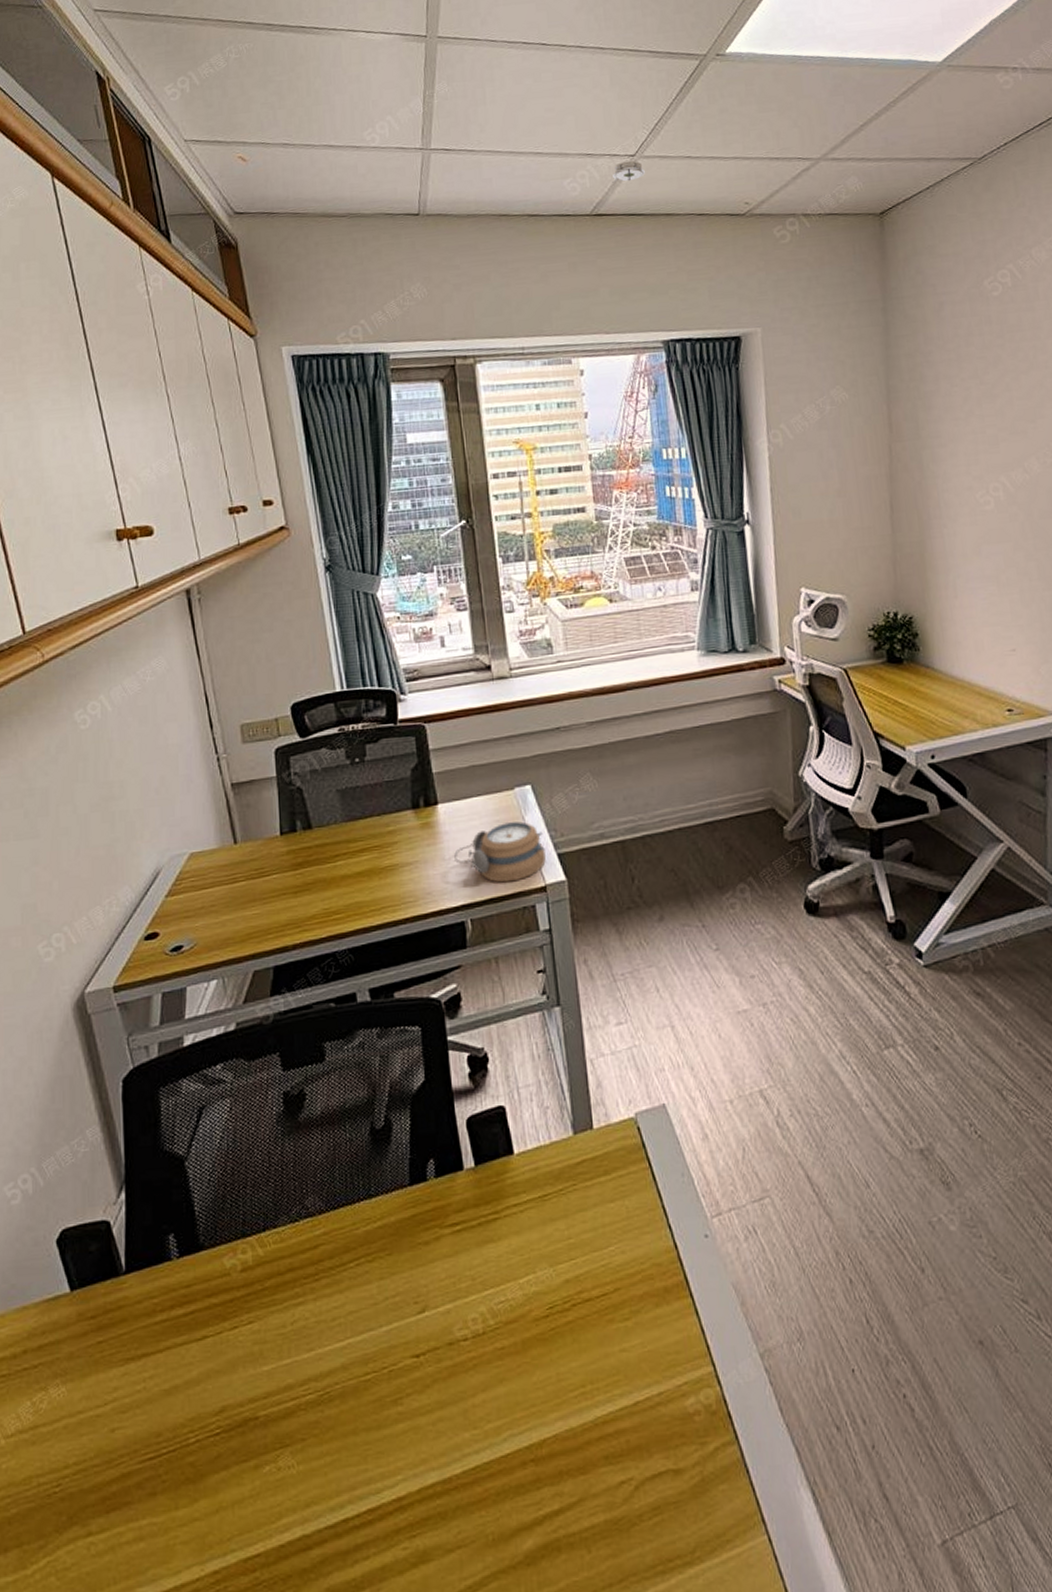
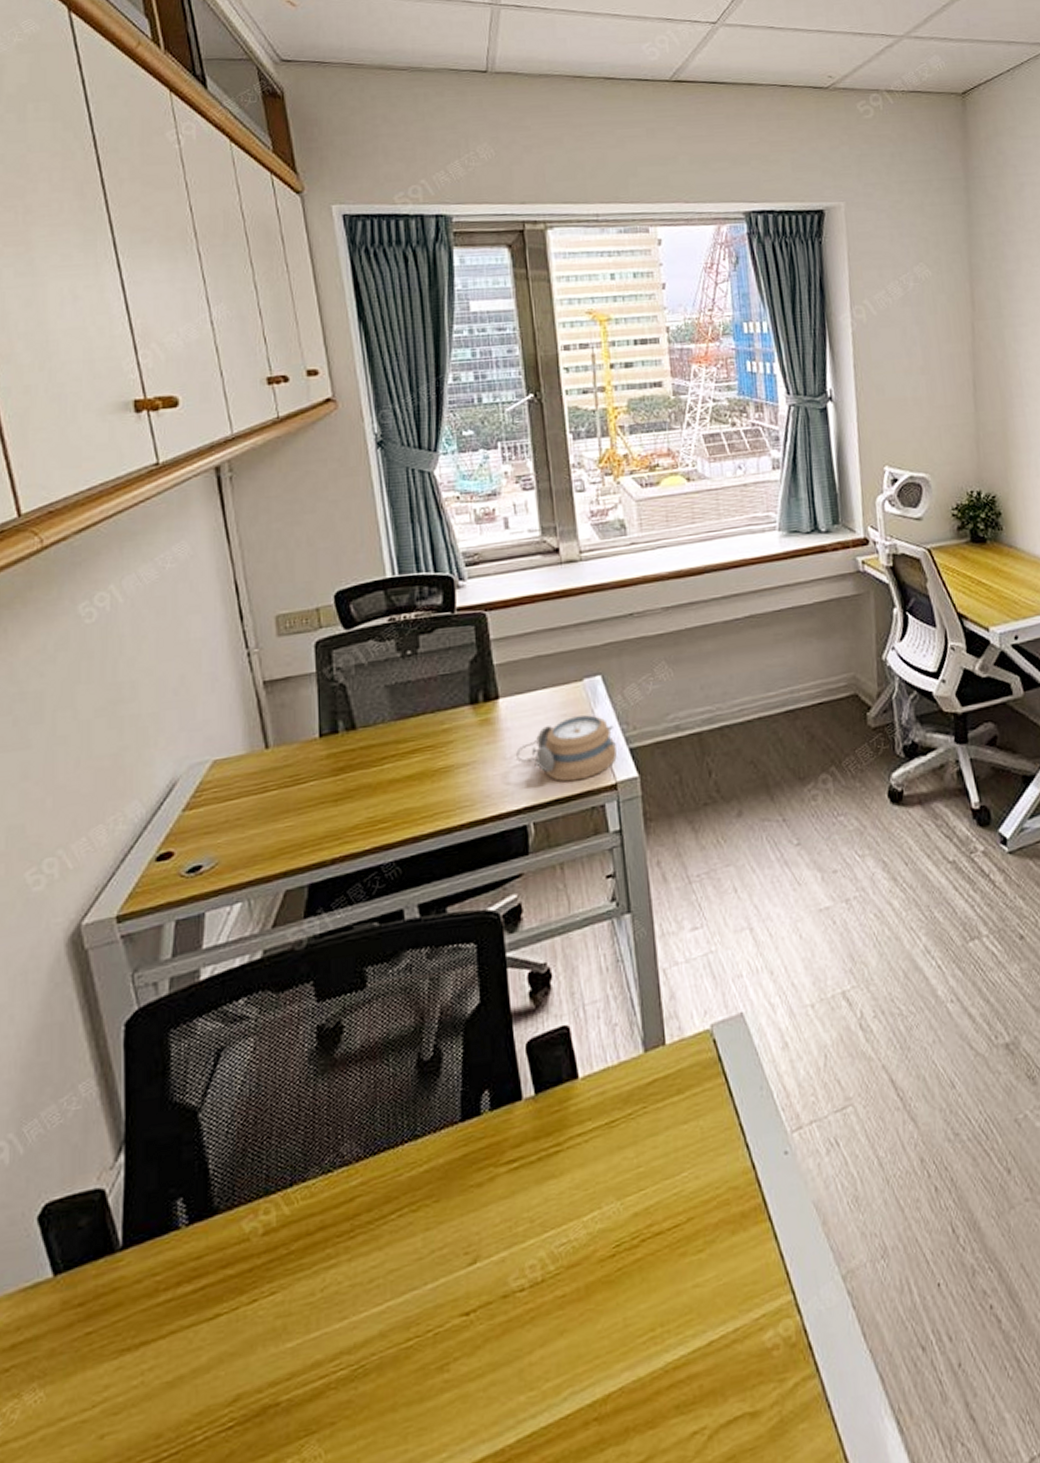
smoke detector: present [611,160,646,183] -> none [692,28,728,50]

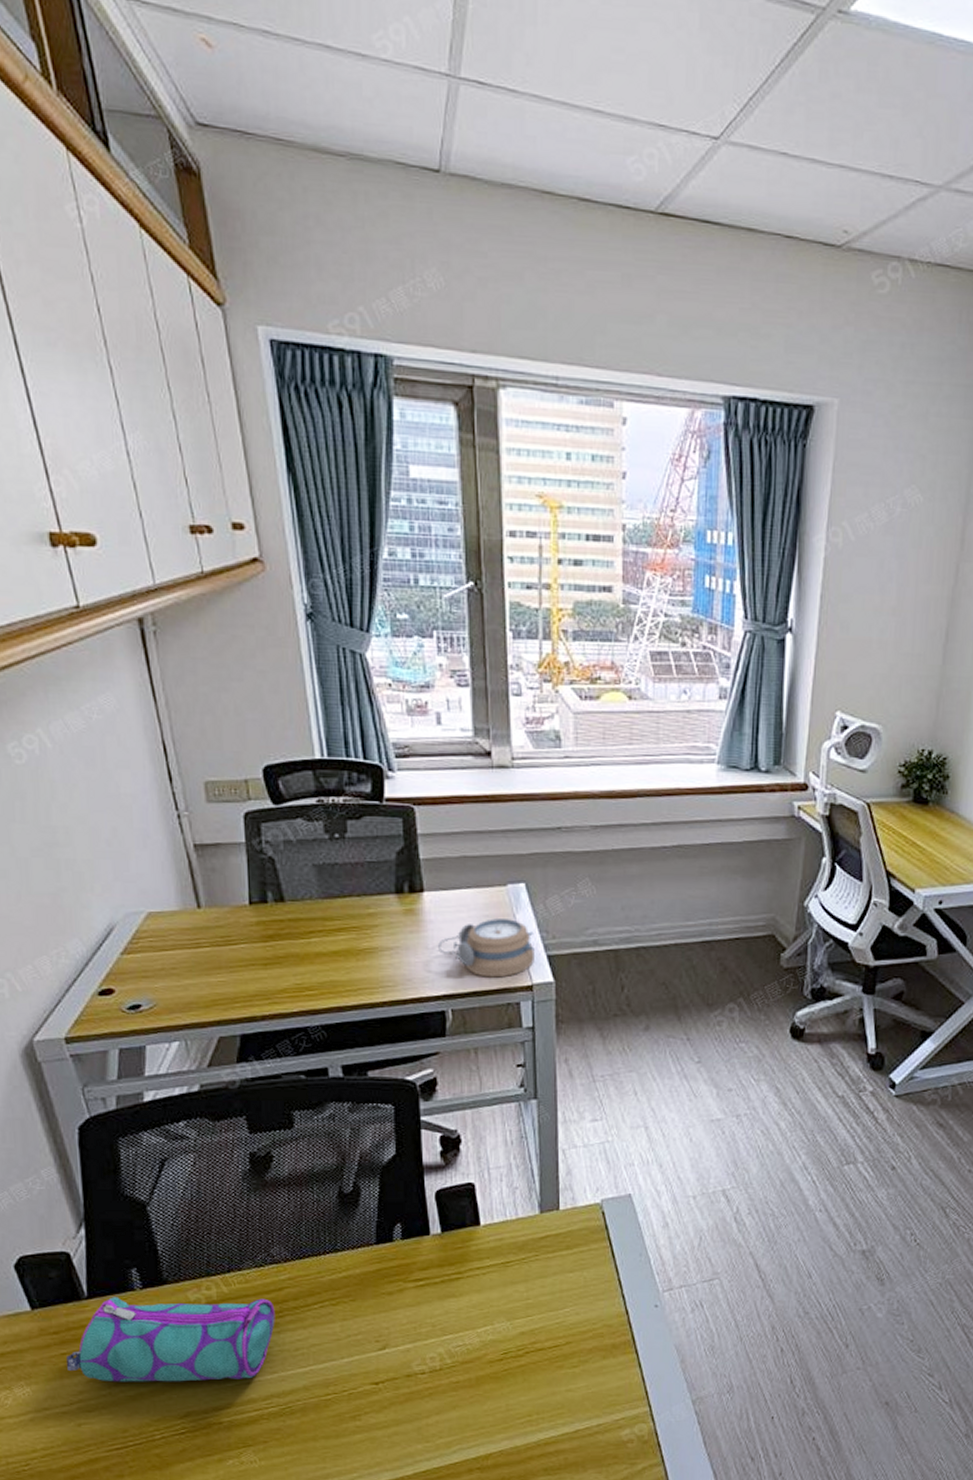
pencil case: none [92,1215,345,1366] -> present [67,1297,275,1382]

